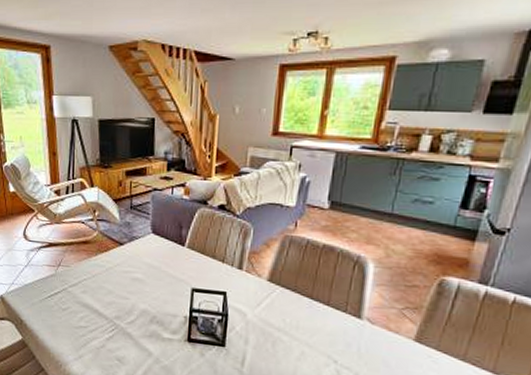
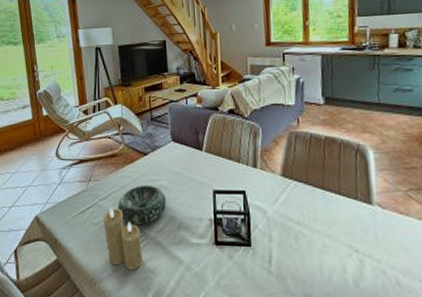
candle: none [71,295,111,358] -> present [103,208,143,271]
decorative bowl: none [87,275,141,315] -> present [117,185,167,225]

